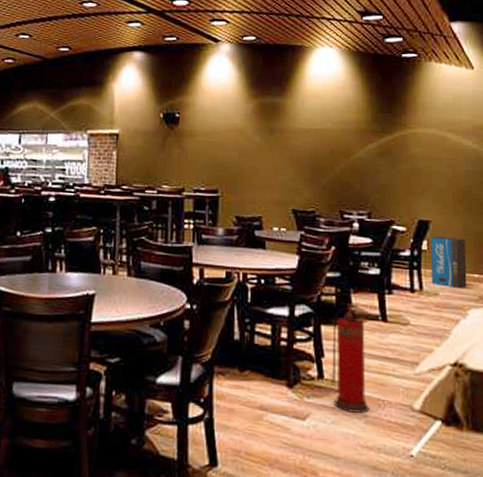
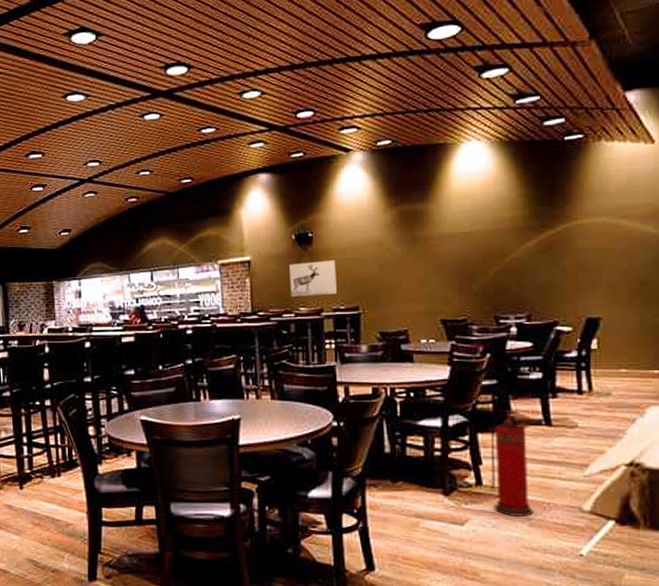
wall art: none [154,141,200,176] -> present [289,259,338,297]
air purifier: present [430,236,467,288] -> none [601,333,645,386]

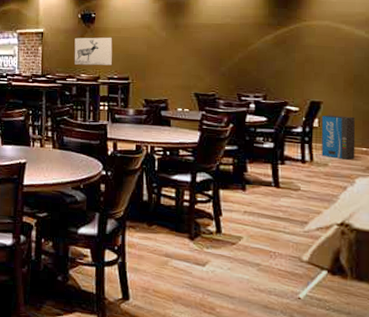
fire extinguisher: present [489,409,533,517] -> none [227,170,262,262]
air purifier: none [601,333,645,386] -> present [321,115,356,160]

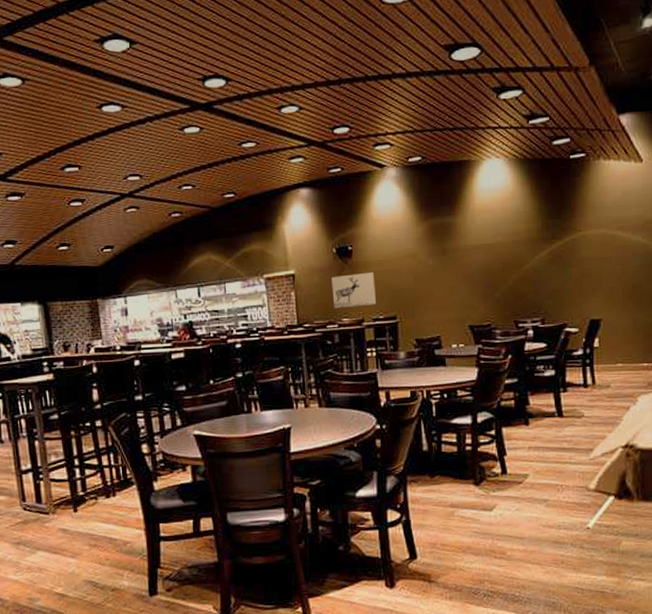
air purifier: present [321,115,356,160] -> none [602,331,637,379]

